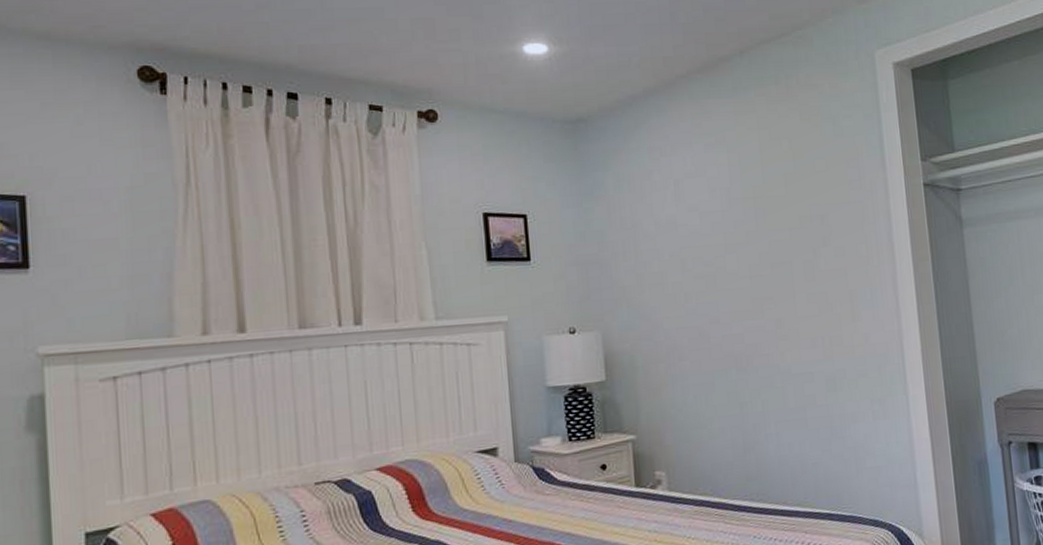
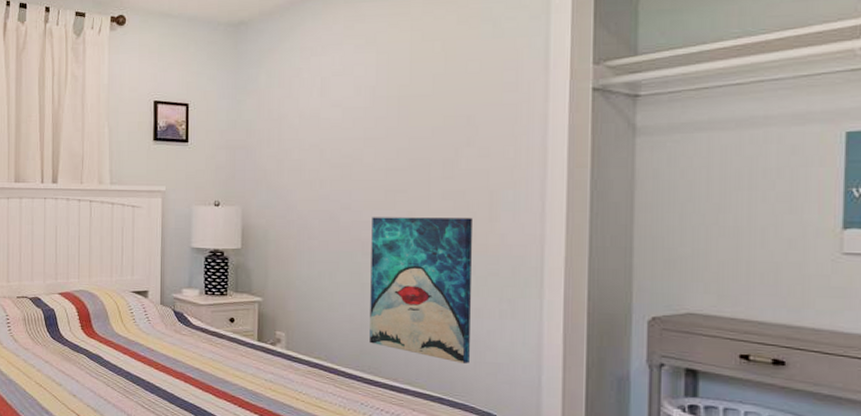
wall art: none [742,320,852,474] -> present [369,217,472,364]

